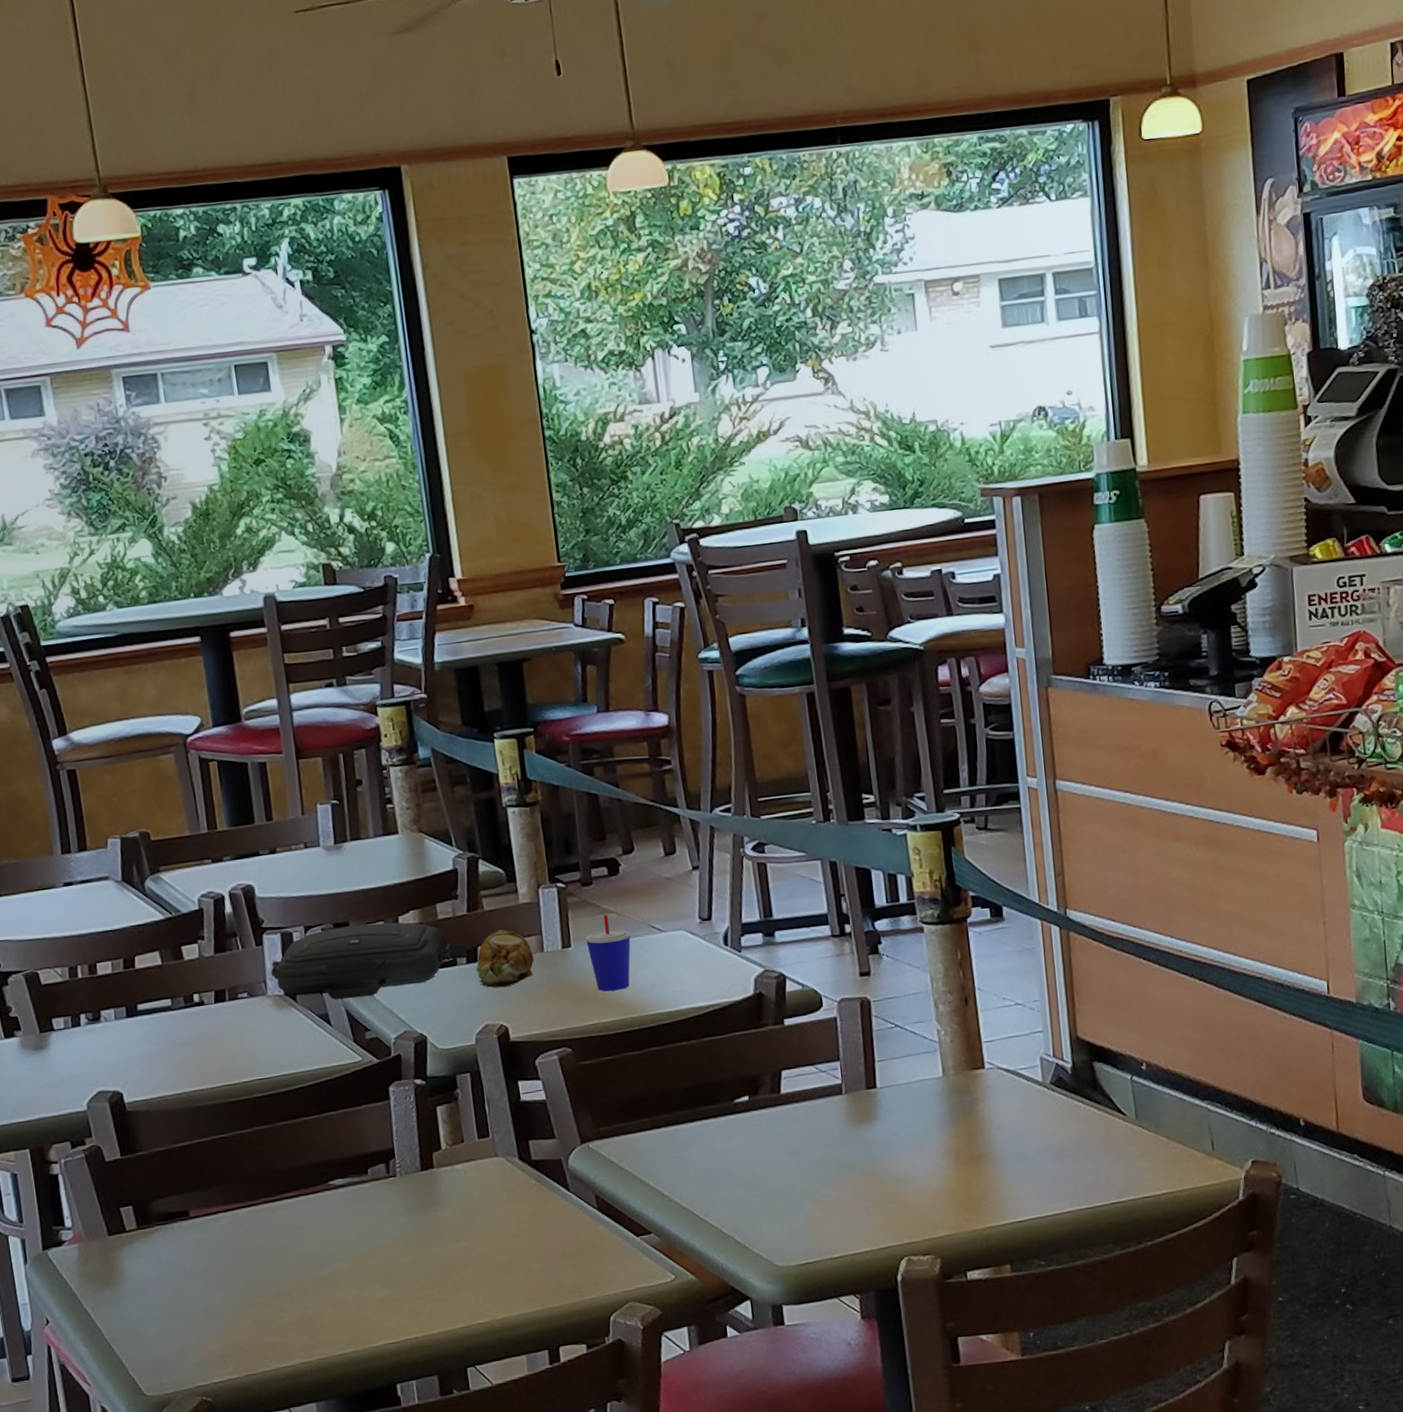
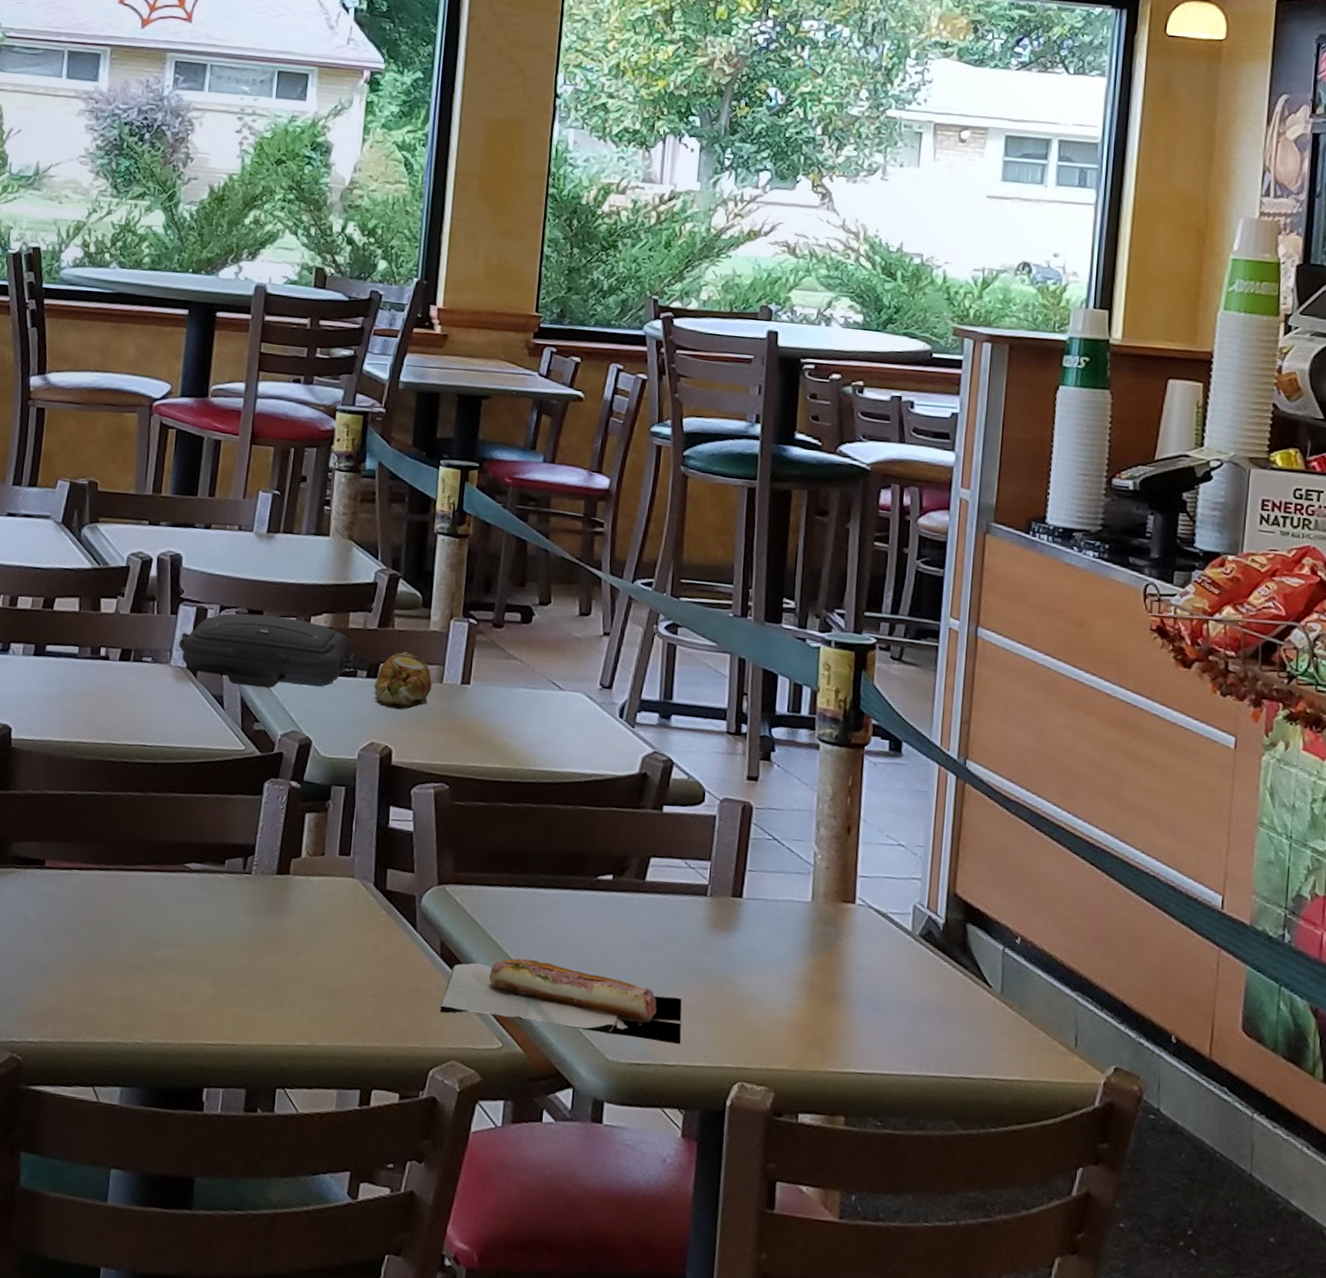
beverage cup: present [586,914,631,992] -> none [485,659,530,739]
sandwich: none [608,1191,844,1261] -> present [440,958,682,1045]

